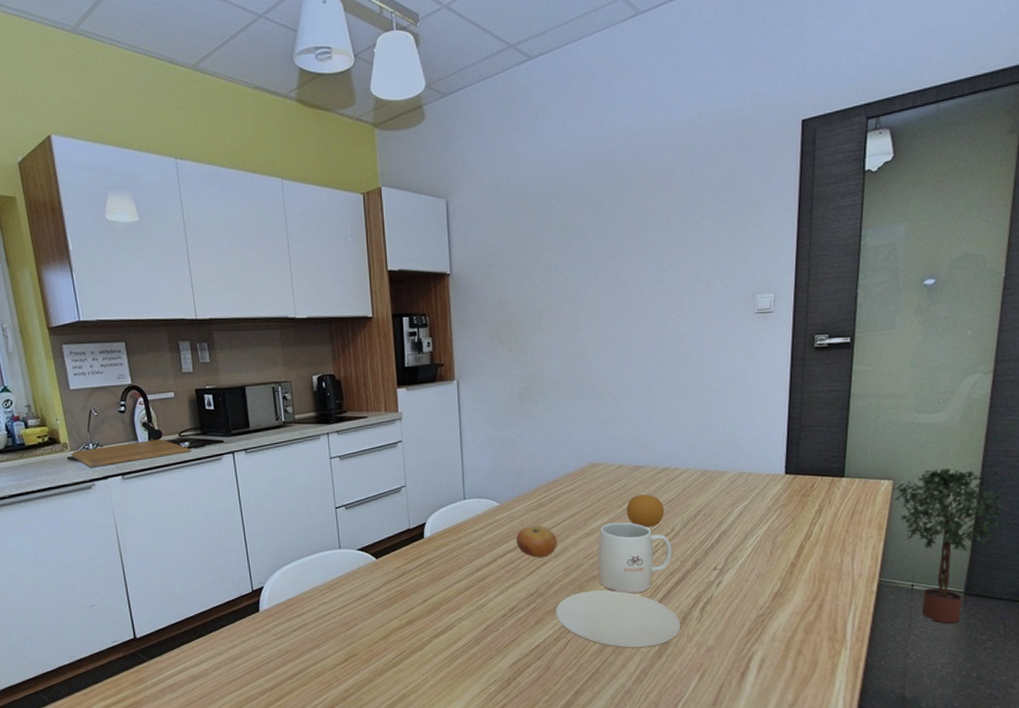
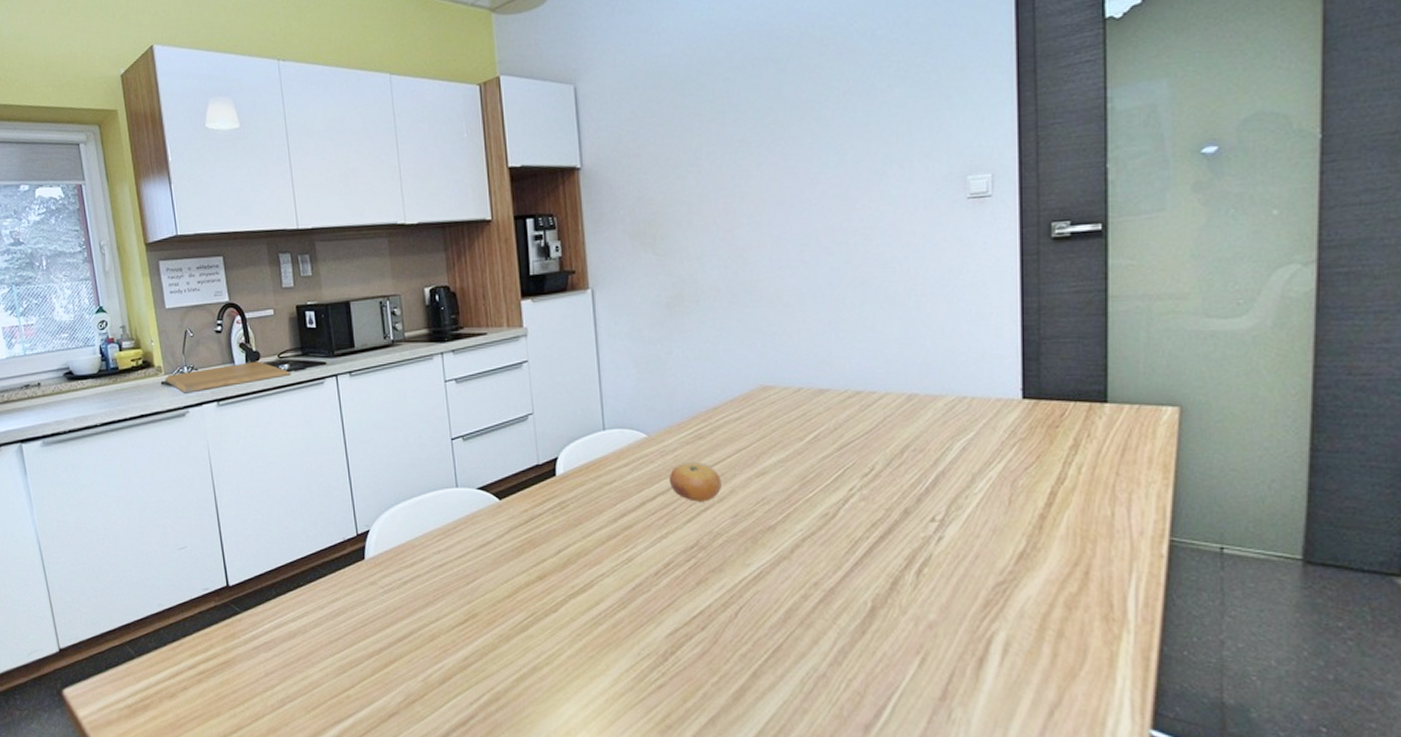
plate: present [556,590,681,649] -> none [723,545,890,621]
mug: present [597,522,672,593] -> none [773,458,873,549]
fruit: present [626,494,665,527] -> none [809,424,860,465]
potted tree: present [894,467,1006,624] -> none [1182,389,1359,604]

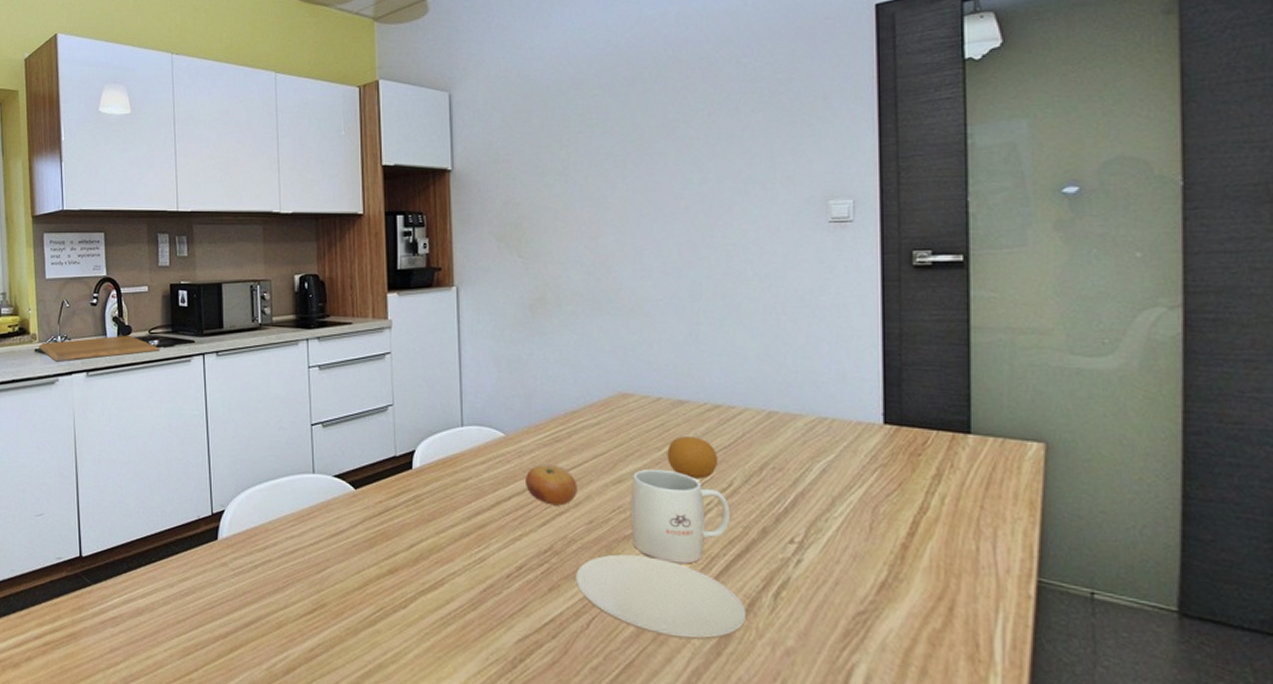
plate: none [723,545,890,621] -> present [576,554,747,640]
mug: none [773,458,873,549] -> present [630,468,731,564]
fruit: none [809,424,860,465] -> present [667,436,719,479]

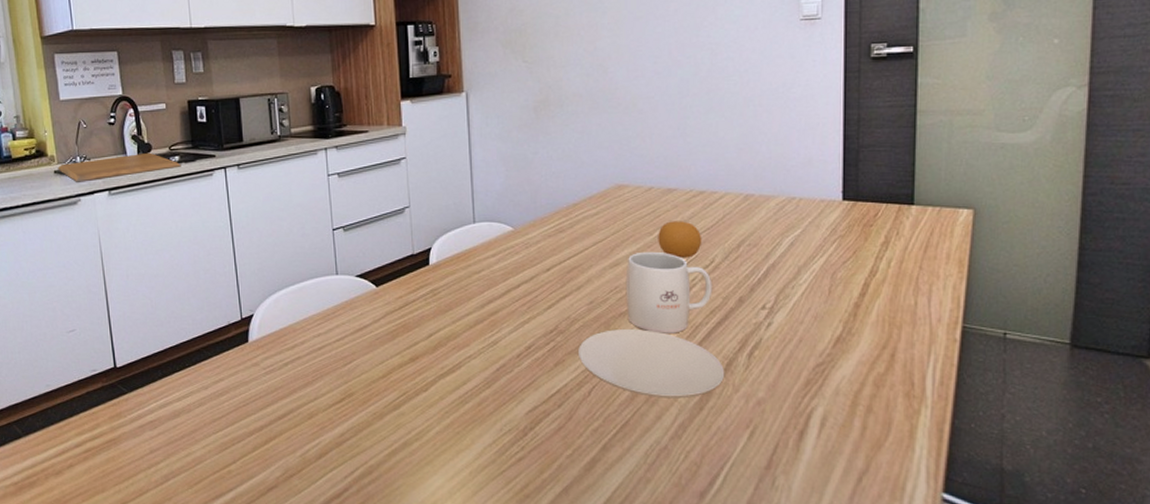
fruit: present [524,463,577,506] -> none [532,252,579,290]

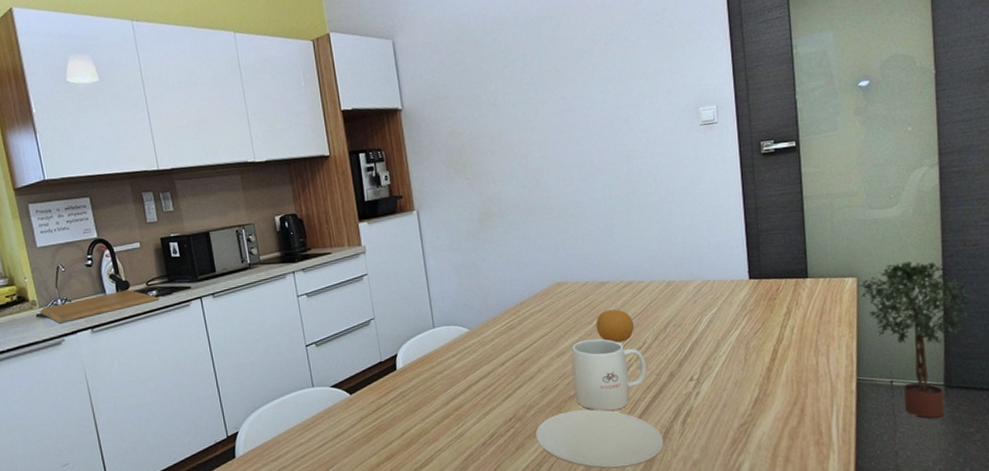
potted tree: none [975,195,1117,382] -> present [859,260,975,419]

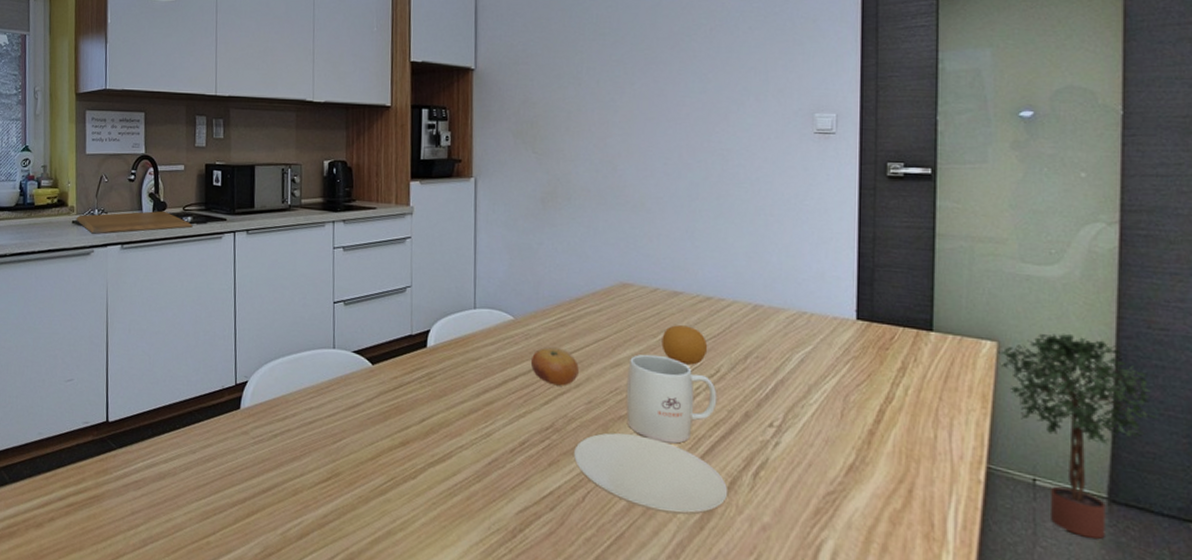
fruit: none [488,348,531,382] -> present [530,346,579,386]

